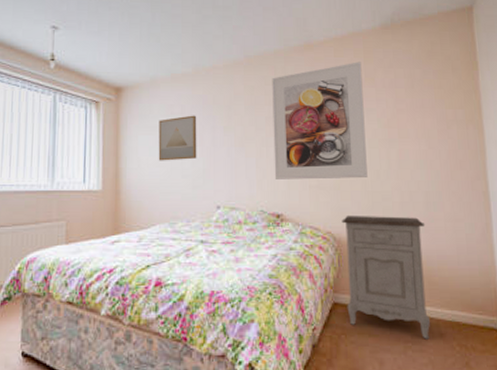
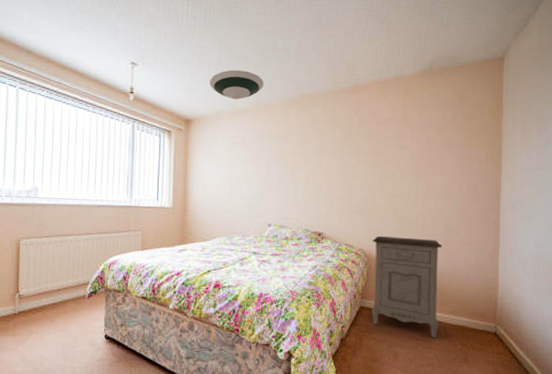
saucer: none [142,31,205,63] -> present [210,70,264,100]
wall art: present [158,115,197,161] -> none [220,146,255,185]
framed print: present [272,62,368,180] -> none [318,103,401,206]

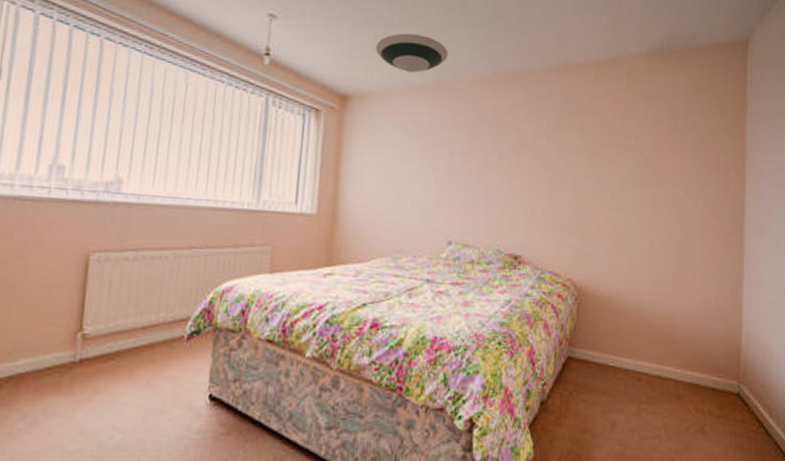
nightstand: present [371,235,443,339] -> none [581,261,674,401]

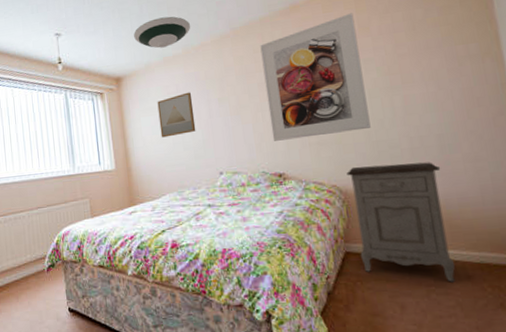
wall art: none [385,135,434,187] -> present [157,92,196,138]
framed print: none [515,90,623,222] -> present [260,13,371,141]
nightstand: none [581,261,674,401] -> present [346,162,456,282]

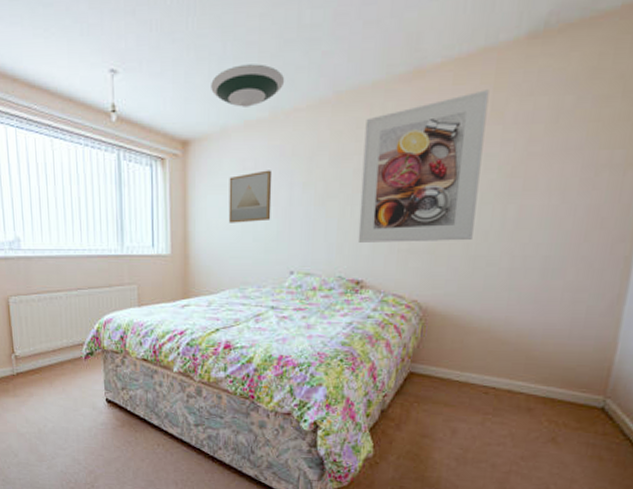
nightstand: present [346,162,456,282] -> none [424,282,536,413]

